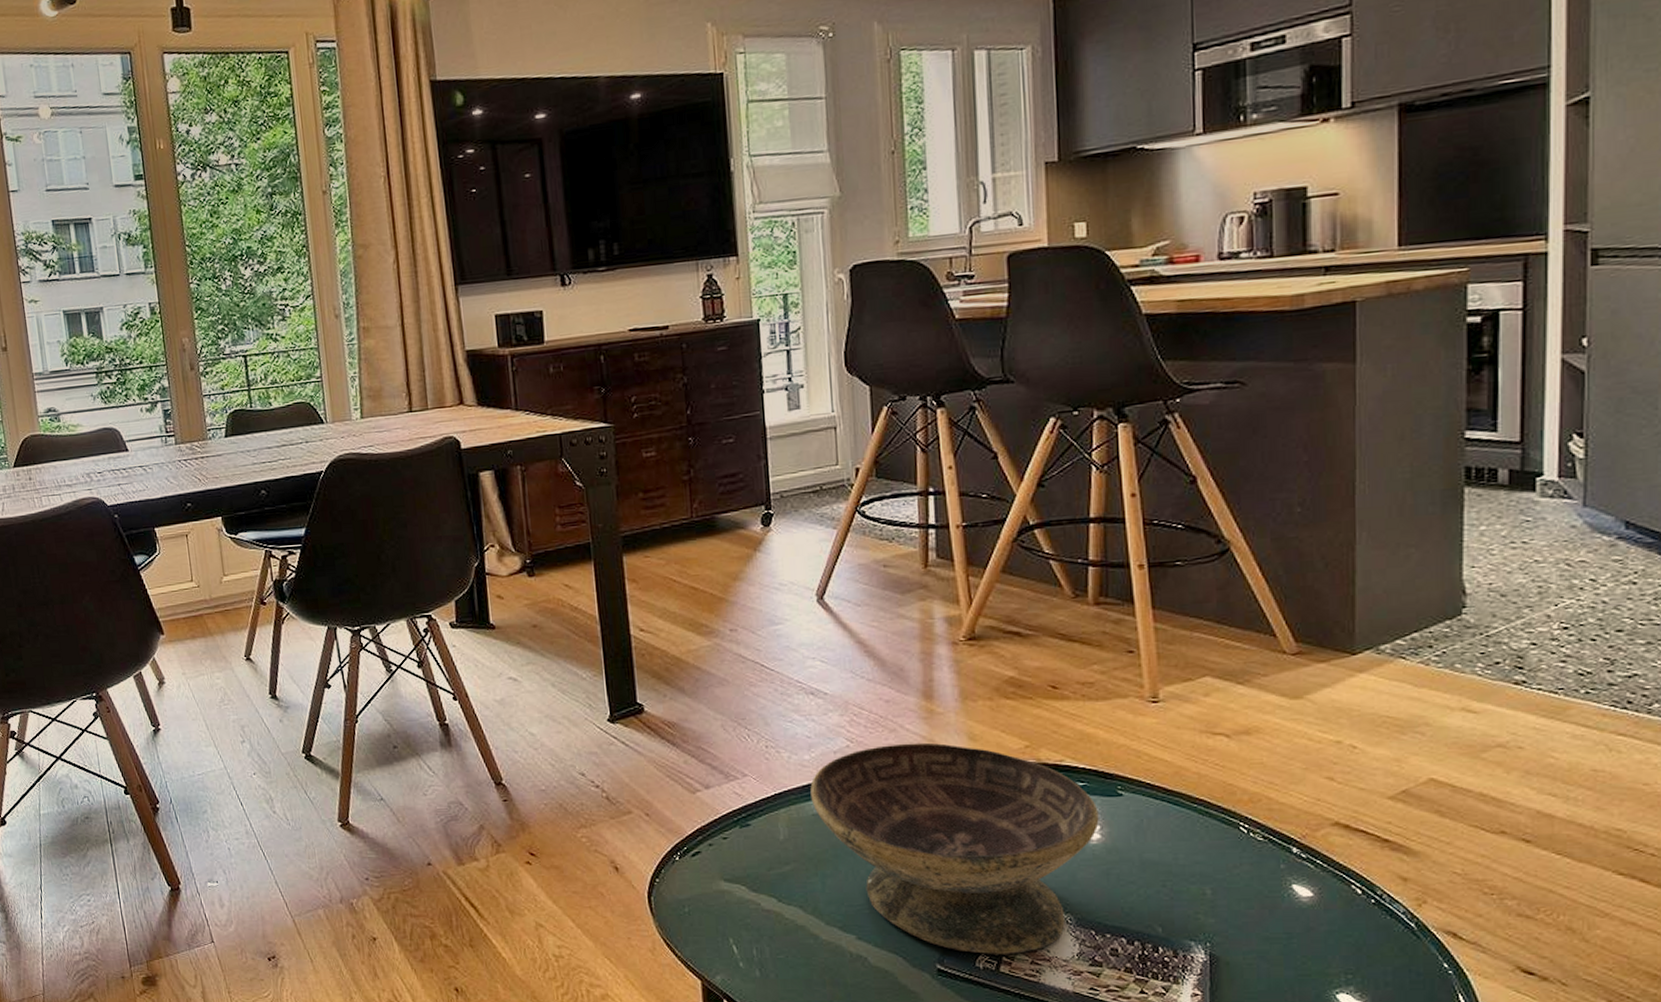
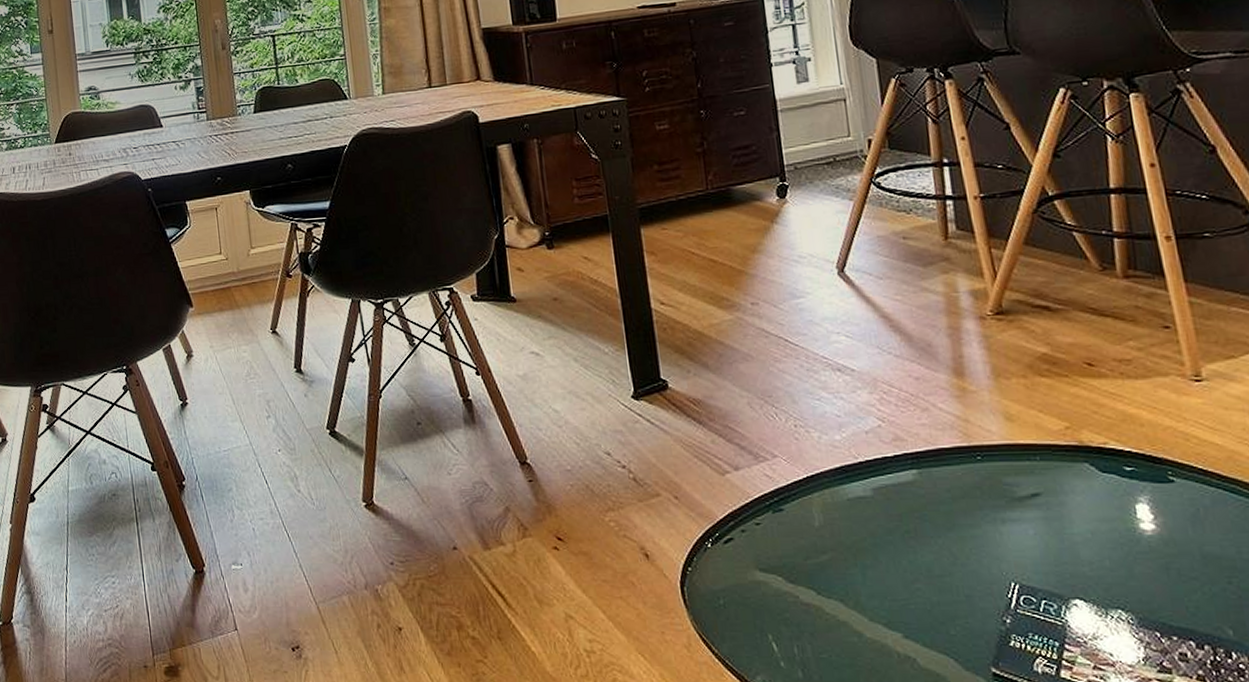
decorative bowl: present [810,742,1099,955] -> none [843,422,1153,659]

